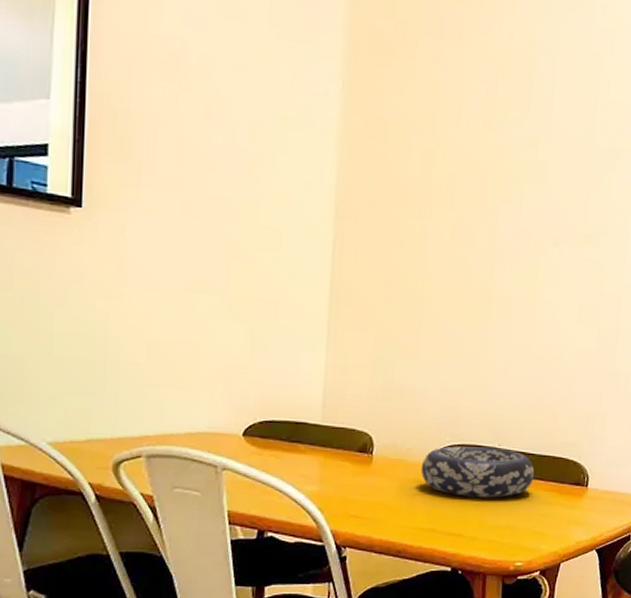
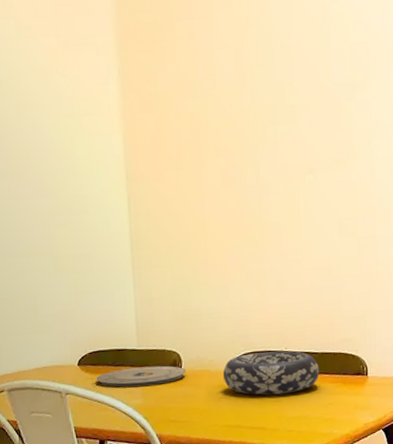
plate: none [263,446,377,471] -> present [96,365,186,387]

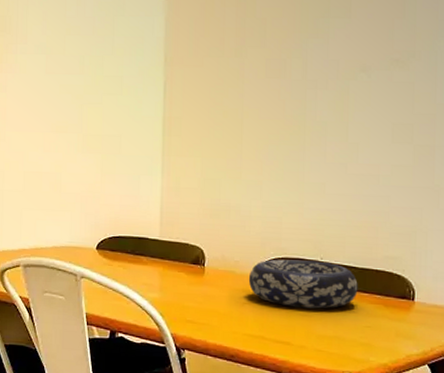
plate: present [96,365,186,387] -> none [113,258,208,281]

